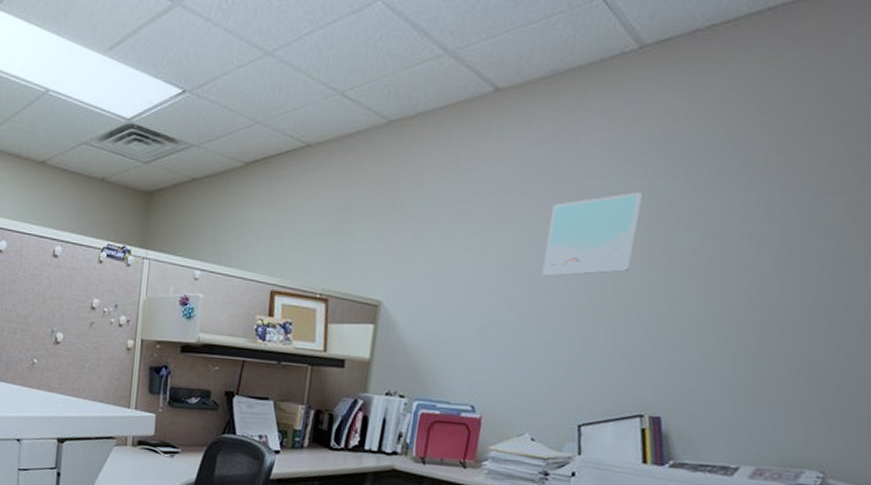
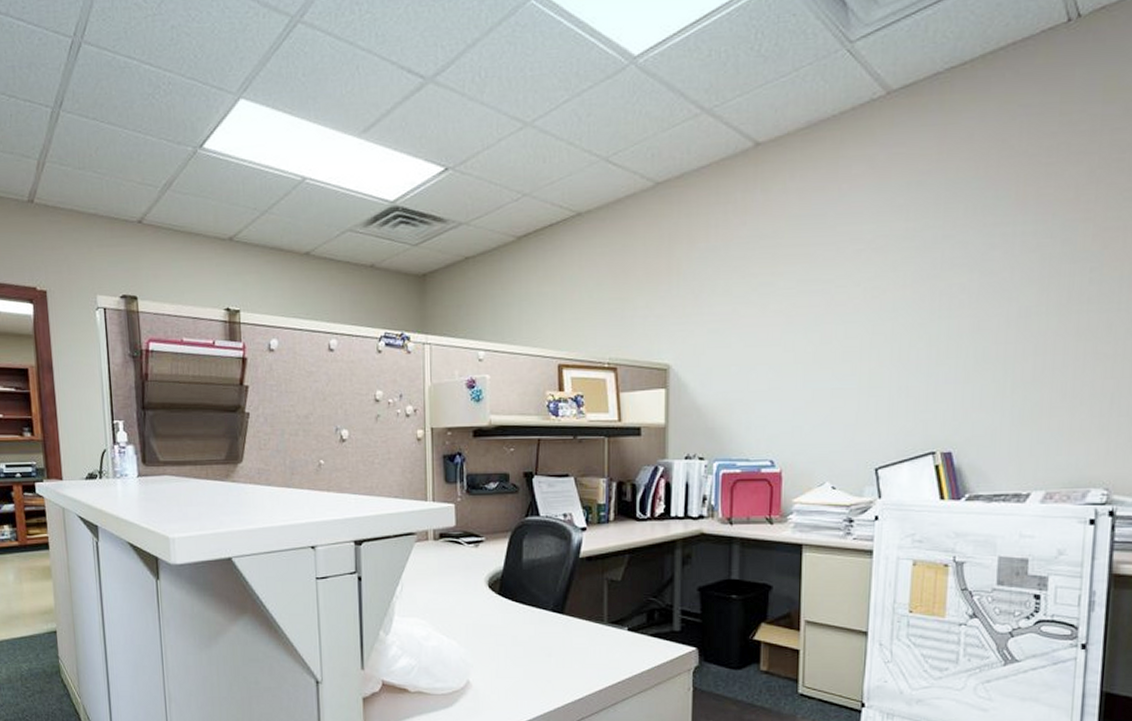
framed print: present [542,191,642,277] -> none [822,233,907,325]

